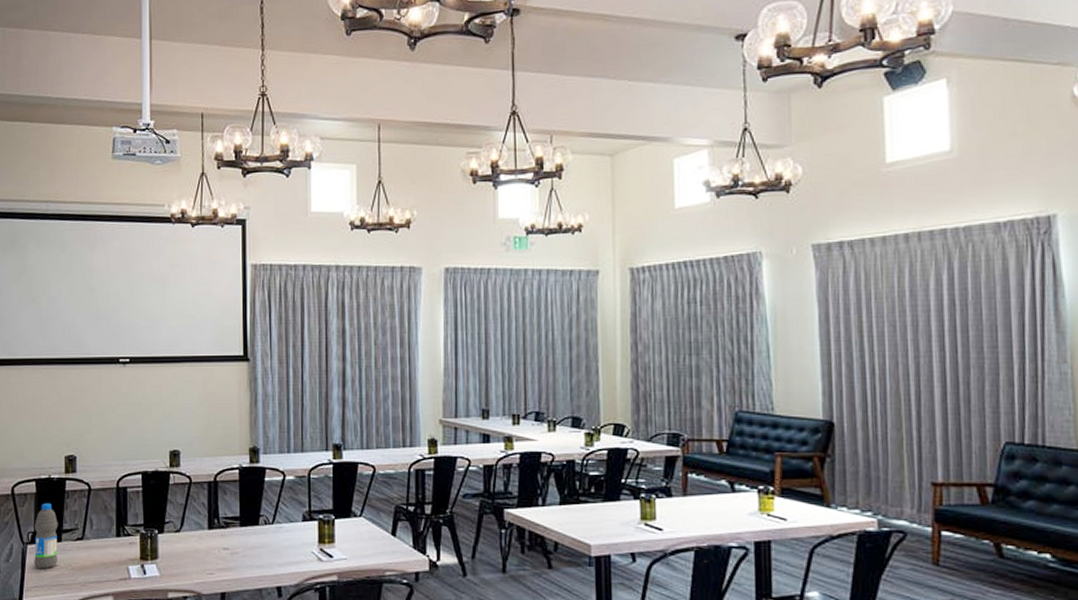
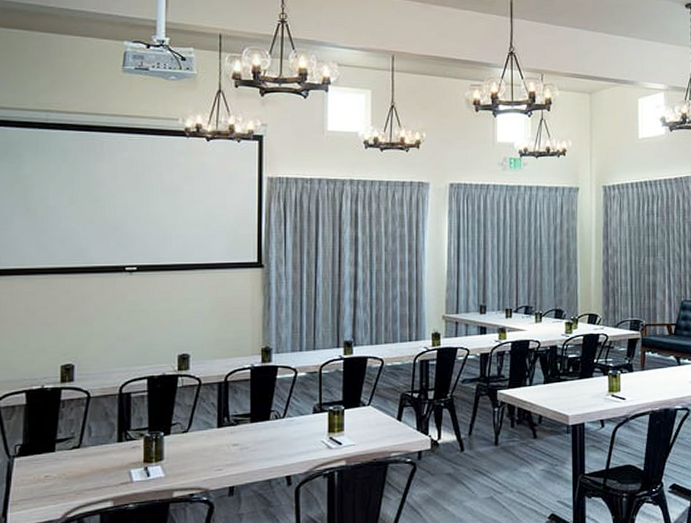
water bottle: present [34,503,58,569] -> none [22,413,51,481]

